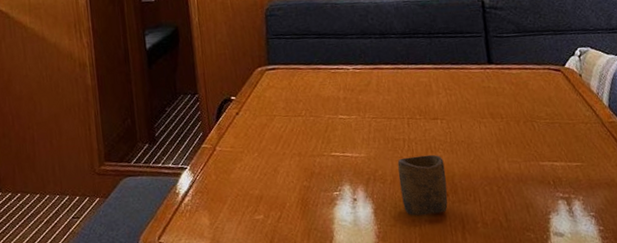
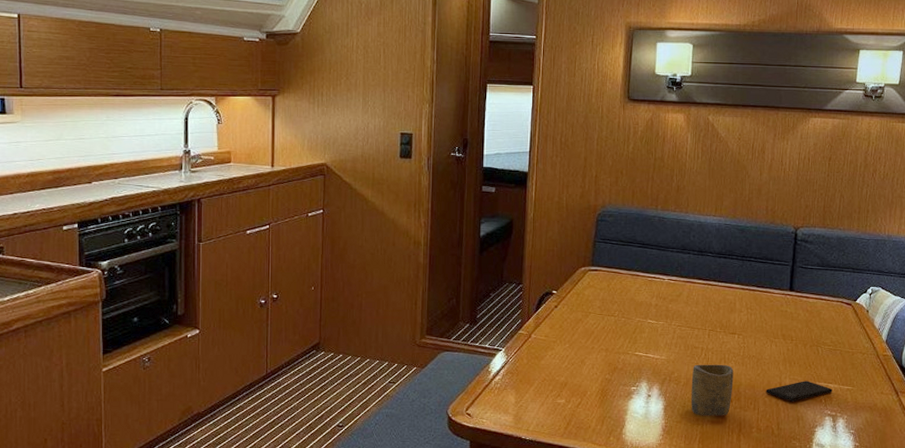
smartphone: none [483,161,560,188] -> present [766,381,833,401]

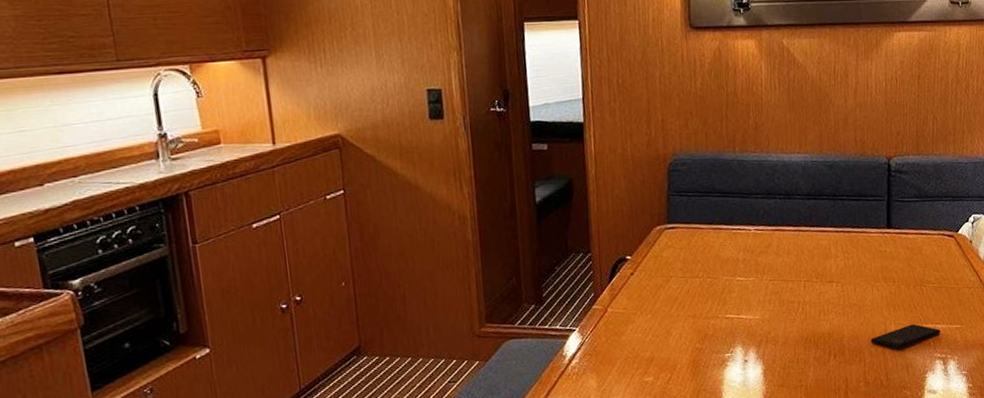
cup: present [691,364,734,416] -> none [790,317,836,376]

